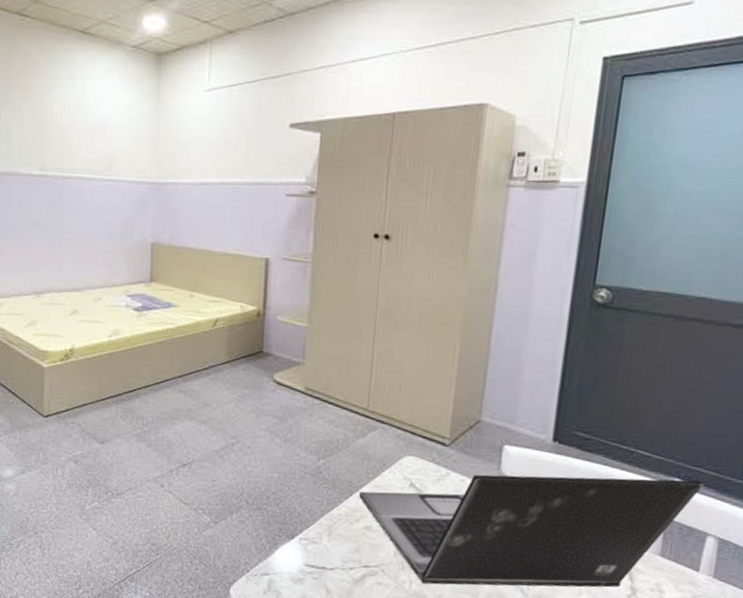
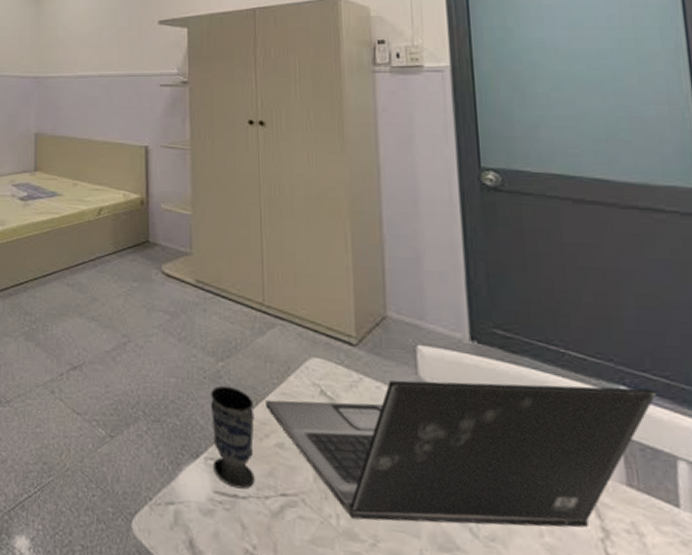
cup: none [305,479,349,563] -> present [210,385,255,489]

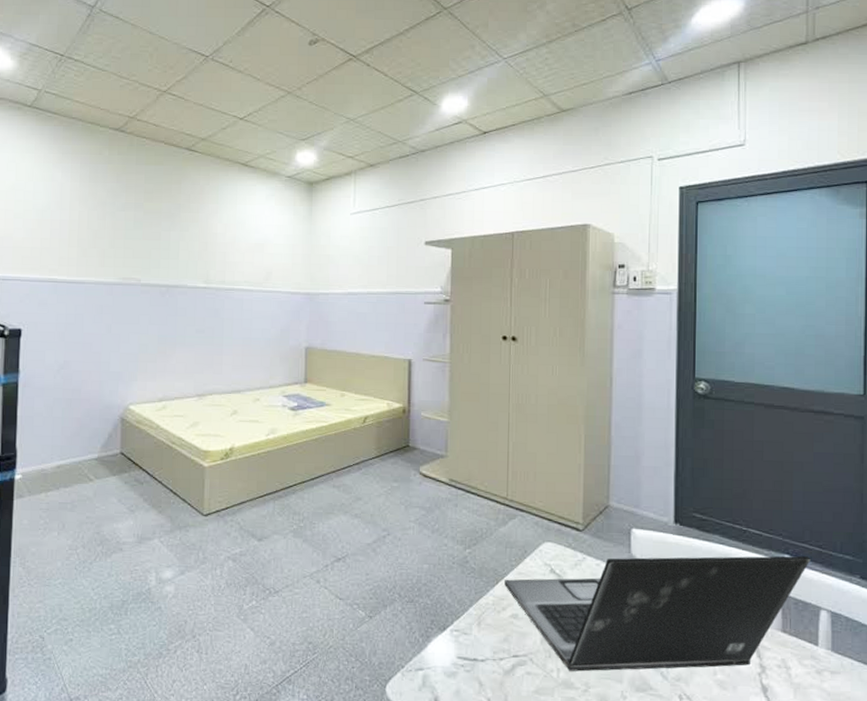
cup: present [210,385,255,489] -> none [457,569,495,654]

